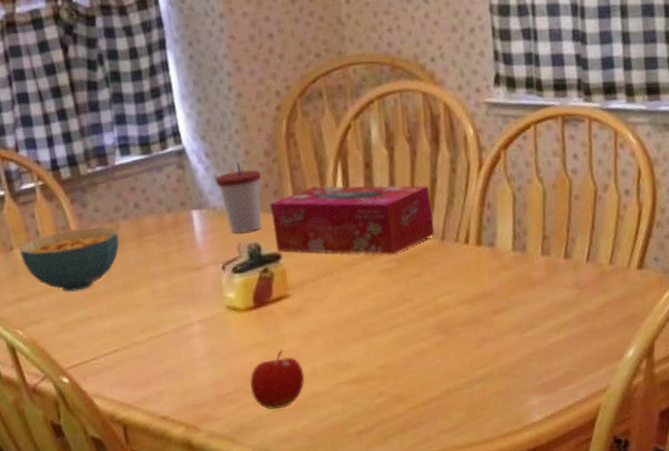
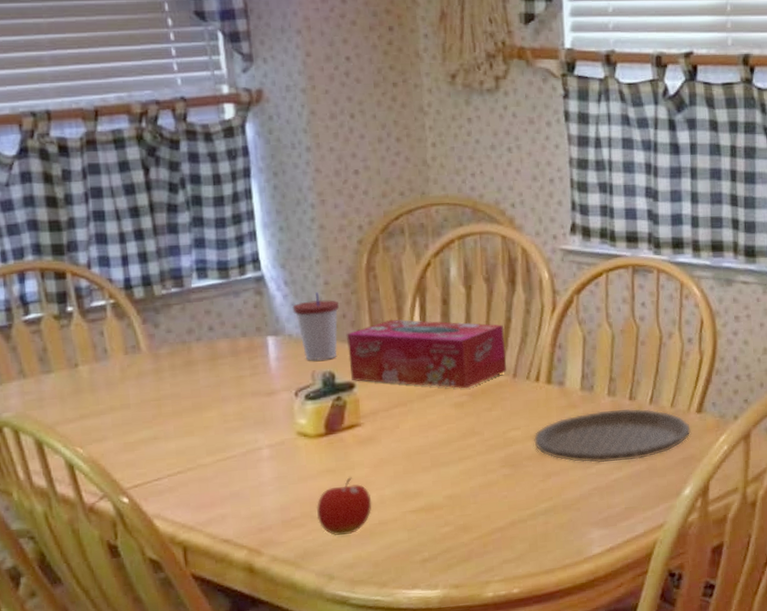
cereal bowl: present [19,226,119,292] -> none [85,347,191,411]
plate: none [466,267,632,327] -> present [534,408,691,463]

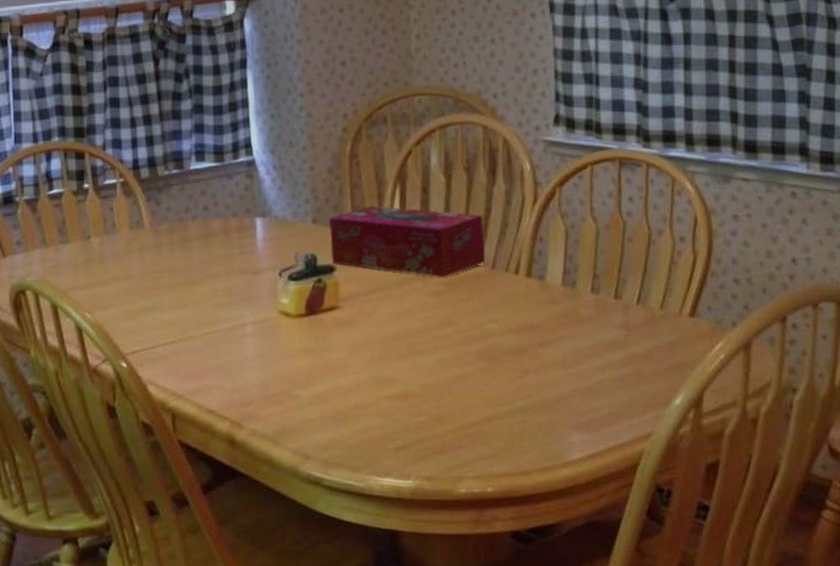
cup: present [292,292,340,361] -> none [279,177,324,243]
fruit: present [317,477,372,536] -> none [295,359,348,416]
plate: present [534,408,691,463] -> none [512,307,683,363]

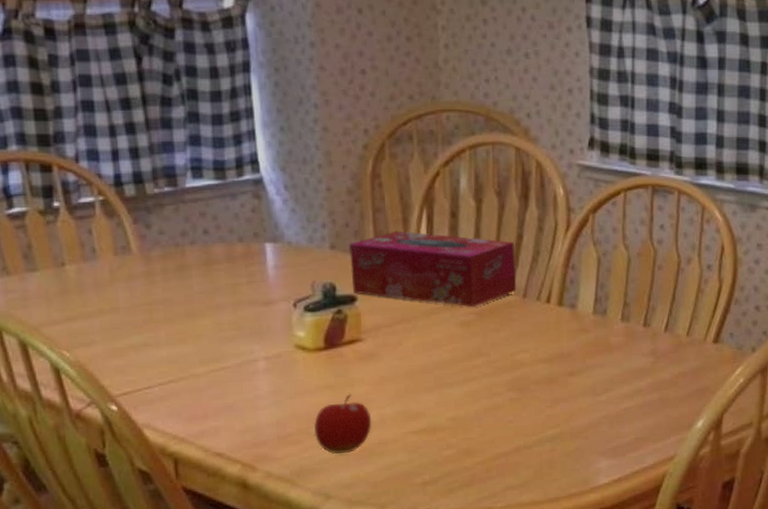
fruit: none [295,359,348,416] -> present [314,394,372,454]

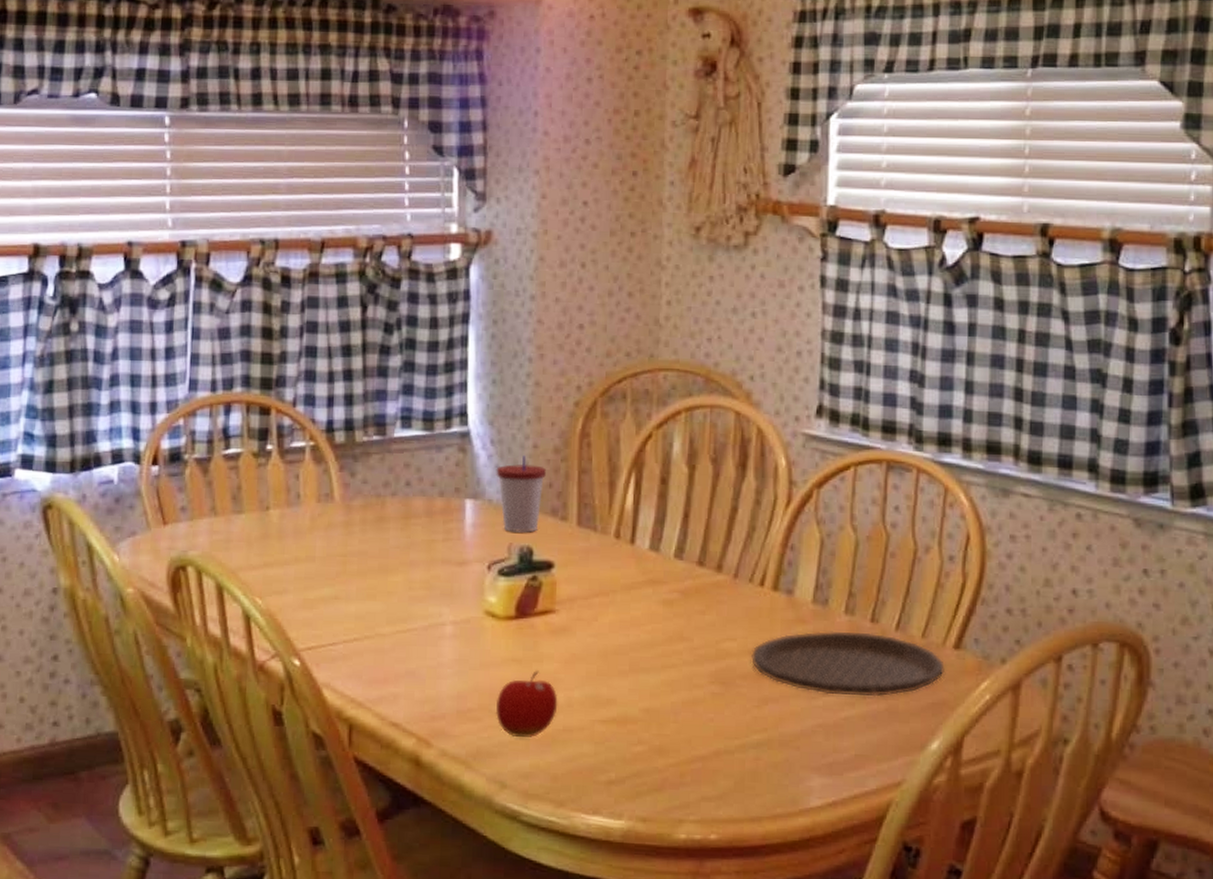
cup: none [292,198,343,271] -> present [496,455,547,533]
tissue box: present [348,230,516,307] -> none [550,494,729,585]
plate: none [542,335,706,391] -> present [751,630,944,697]

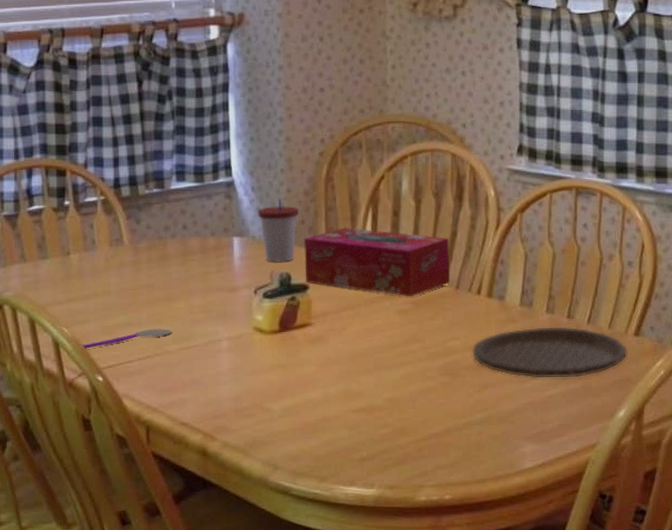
spoon: none [275,605,387,625] -> present [80,328,172,349]
fruit: present [496,670,558,738] -> none [267,373,317,428]
tissue box: none [550,494,729,585] -> present [303,227,450,297]

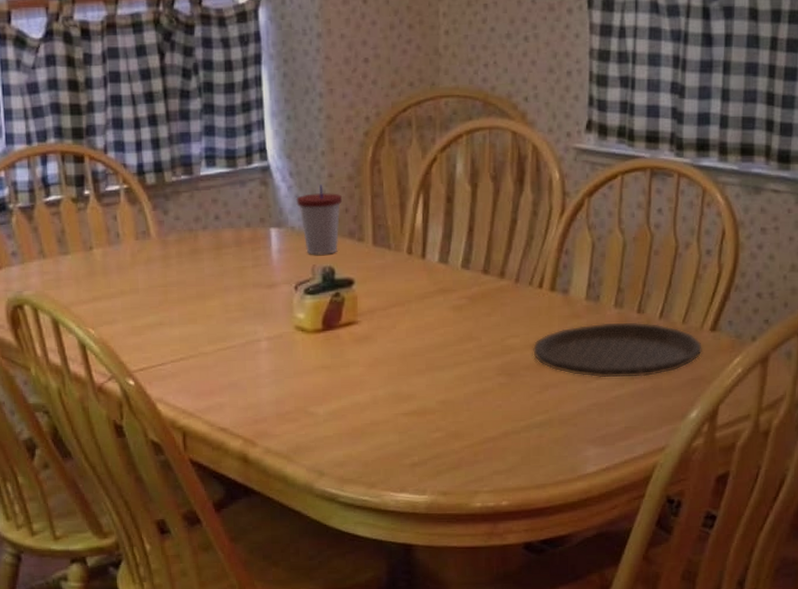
spoon: present [80,328,172,349] -> none [108,328,207,351]
tissue box: present [303,227,450,297] -> none [347,215,509,292]

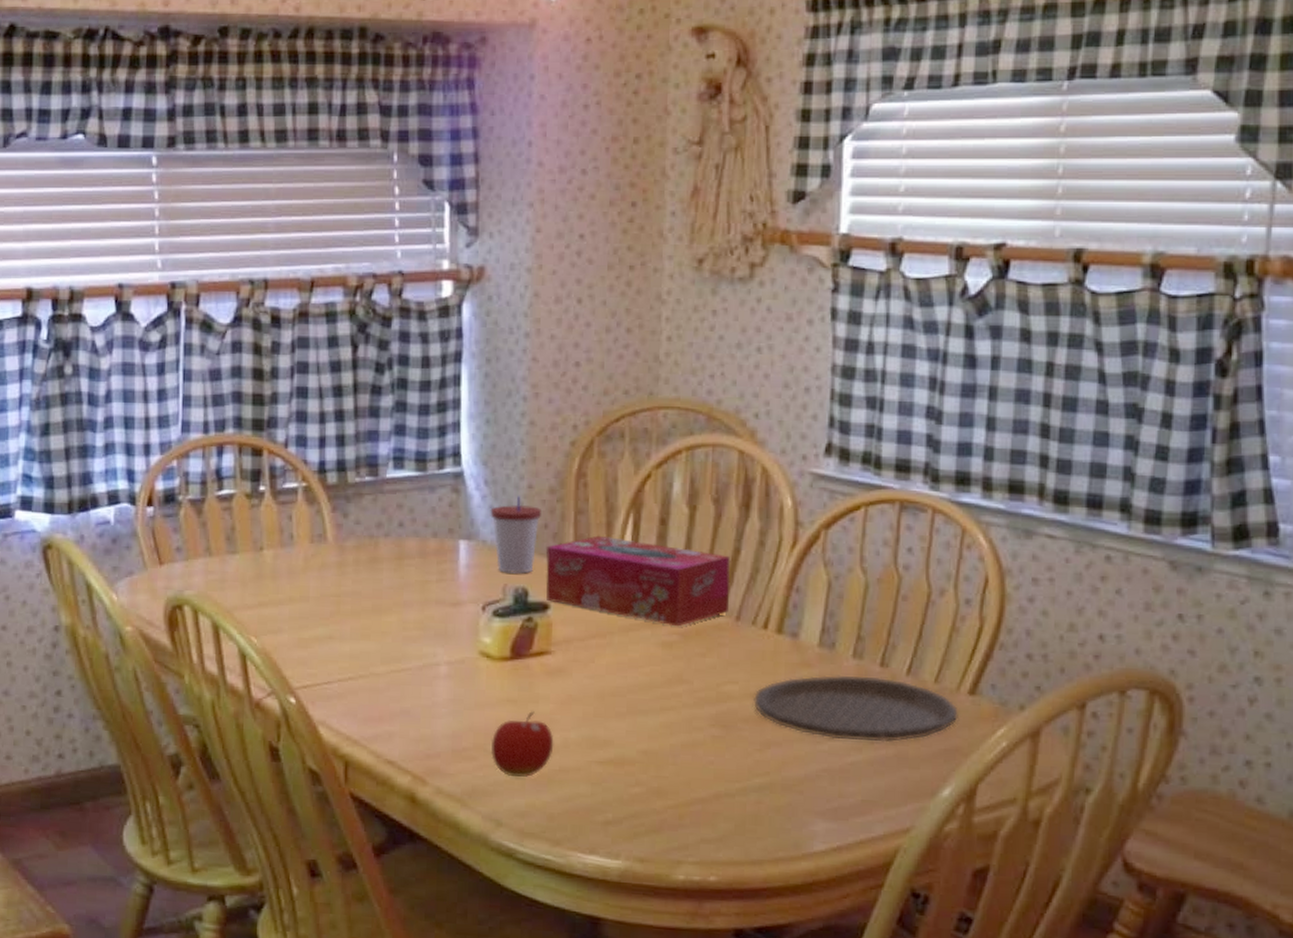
fruit: none [311,375,365,433] -> present [491,711,554,778]
tissue box: none [347,215,509,292] -> present [545,535,731,627]

